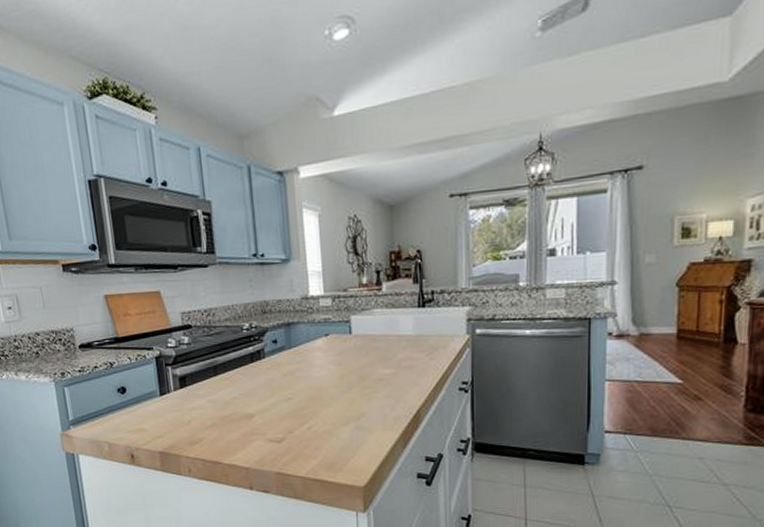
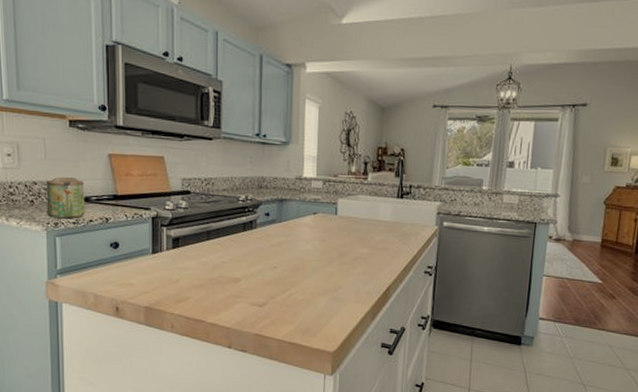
canister: none [47,324,90,368] -> present [46,177,85,219]

